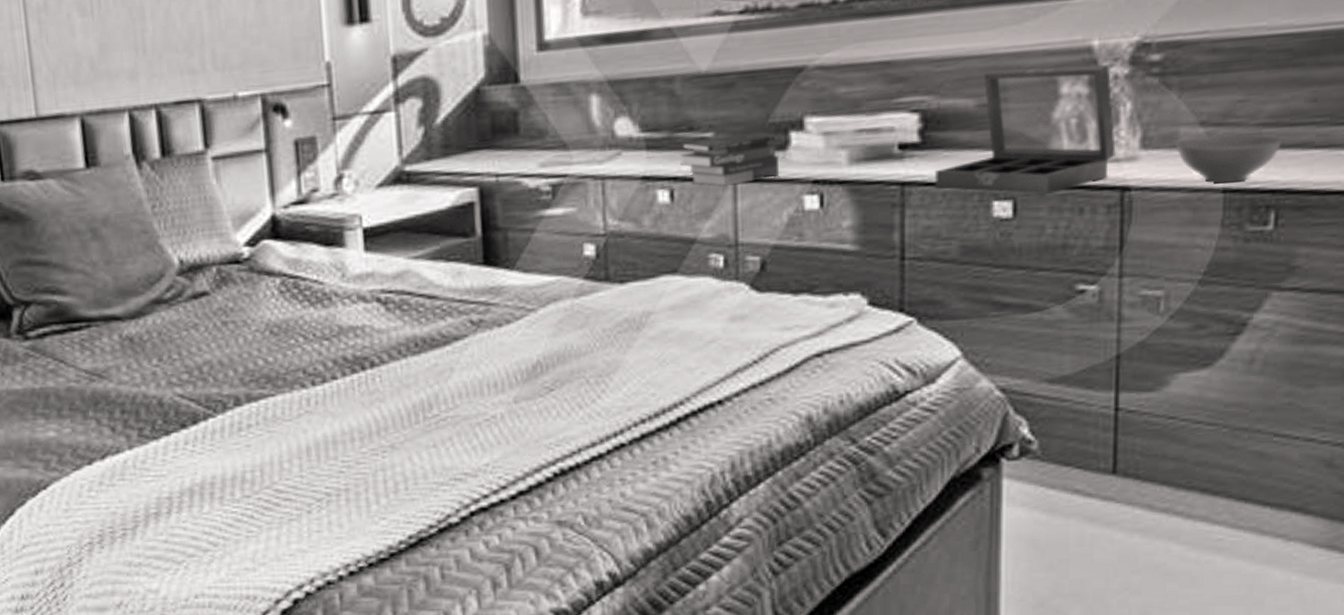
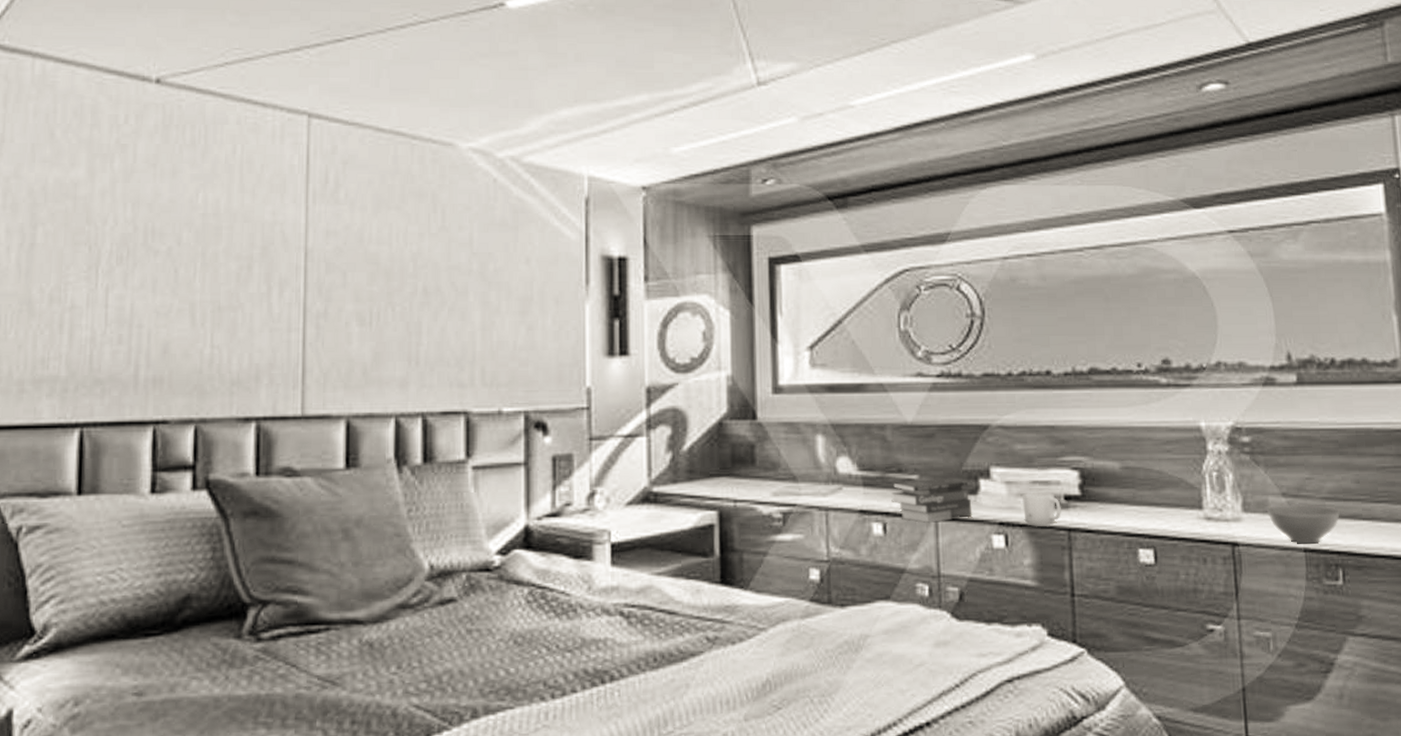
mug: none [843,140,894,183] -> present [1022,491,1061,527]
jewelry box: present [935,64,1116,194] -> none [1093,439,1225,545]

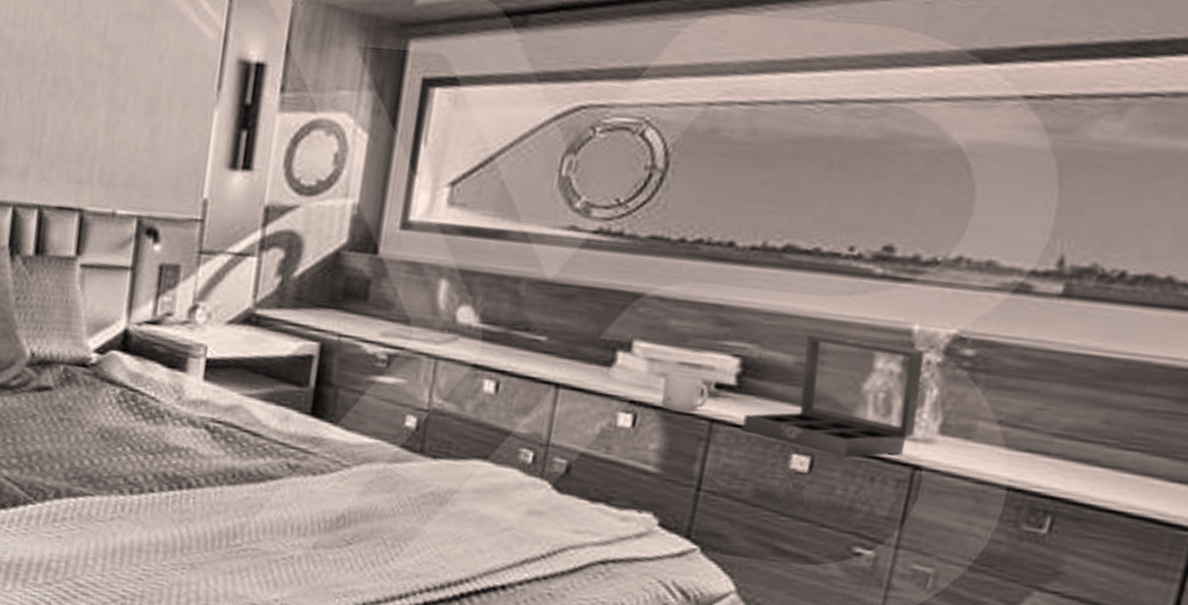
books: present [891,479,973,524] -> none [511,341,604,390]
jewelry box: none [1093,439,1225,545] -> present [741,332,925,458]
bowl: present [1267,504,1341,545] -> none [971,433,1073,484]

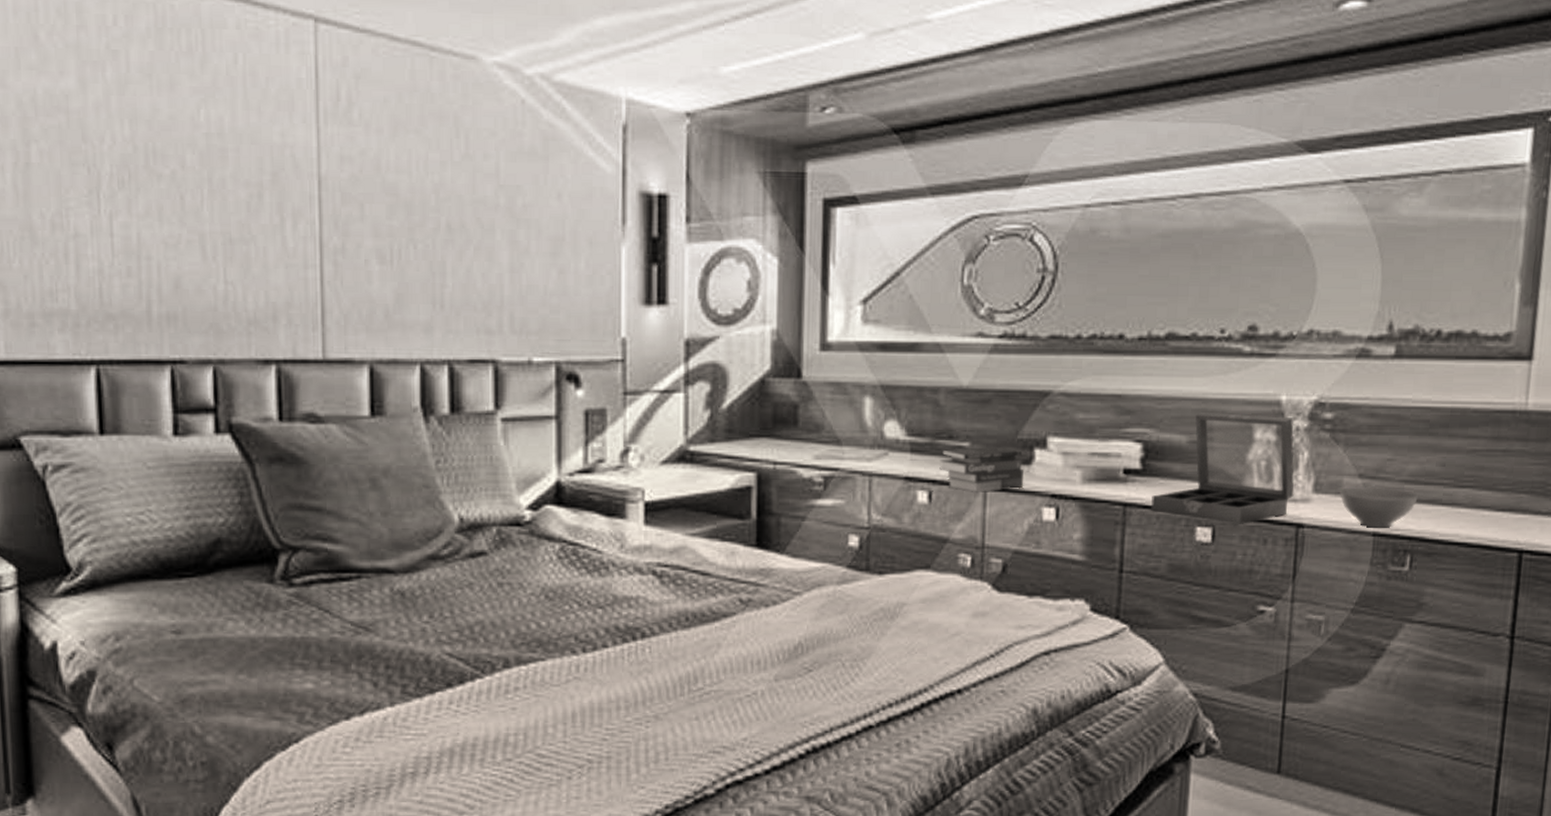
books: none [511,341,604,390] -> present [939,447,1024,494]
mug: present [661,373,709,414] -> none [1078,464,1119,501]
bowl: none [971,433,1073,484] -> present [1340,486,1420,529]

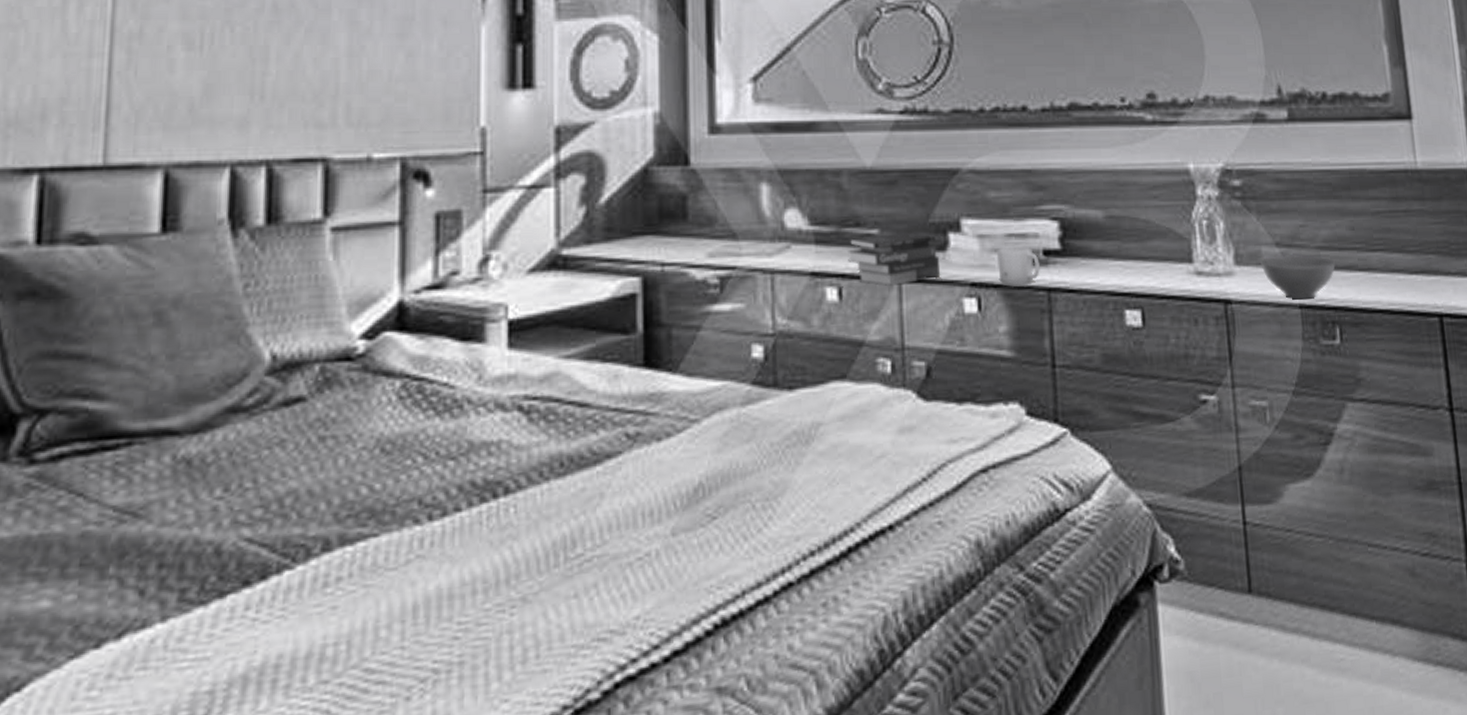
mug: none [1078,464,1119,501] -> present [996,246,1040,288]
jewelry box: present [1151,411,1294,524] -> none [1075,183,1217,305]

